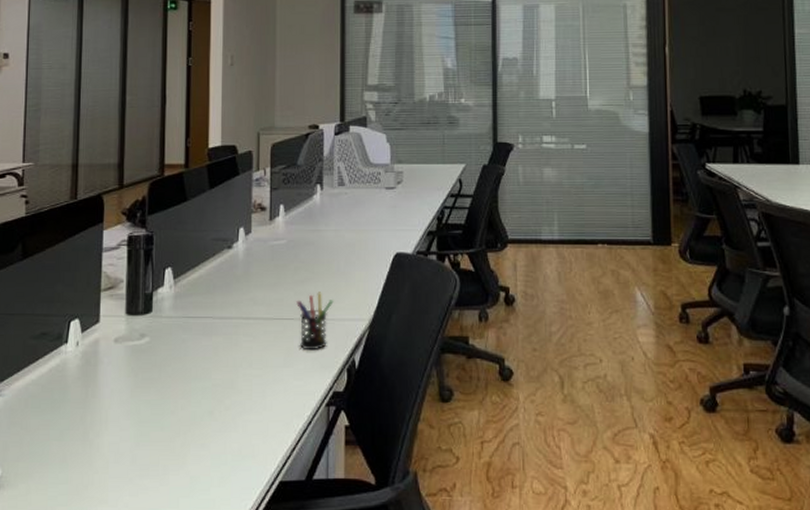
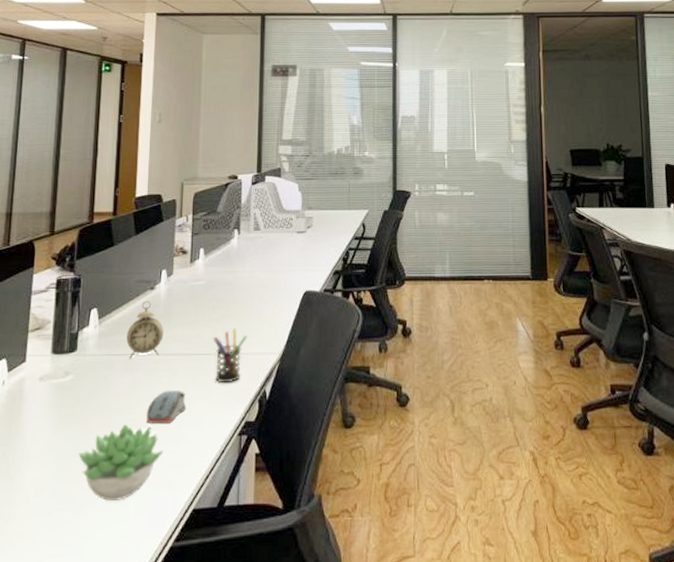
succulent plant: none [158,390,247,470] -> present [78,424,164,502]
alarm clock: none [204,260,243,322] -> present [126,300,164,359]
computer mouse: none [227,356,269,391] -> present [146,390,186,424]

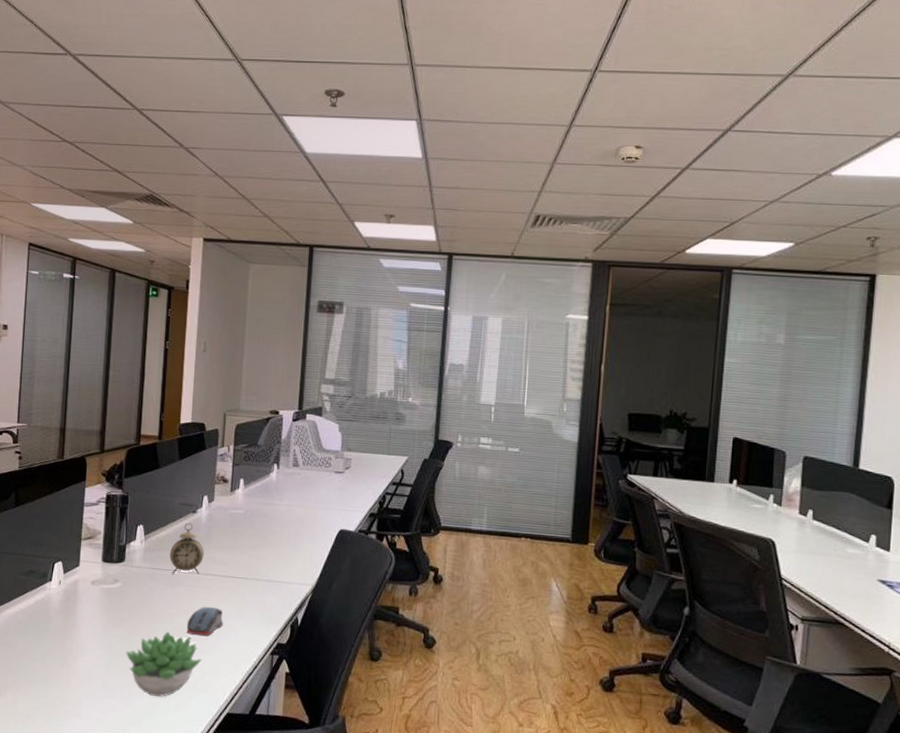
pen holder: present [213,328,247,382] -> none [250,557,283,606]

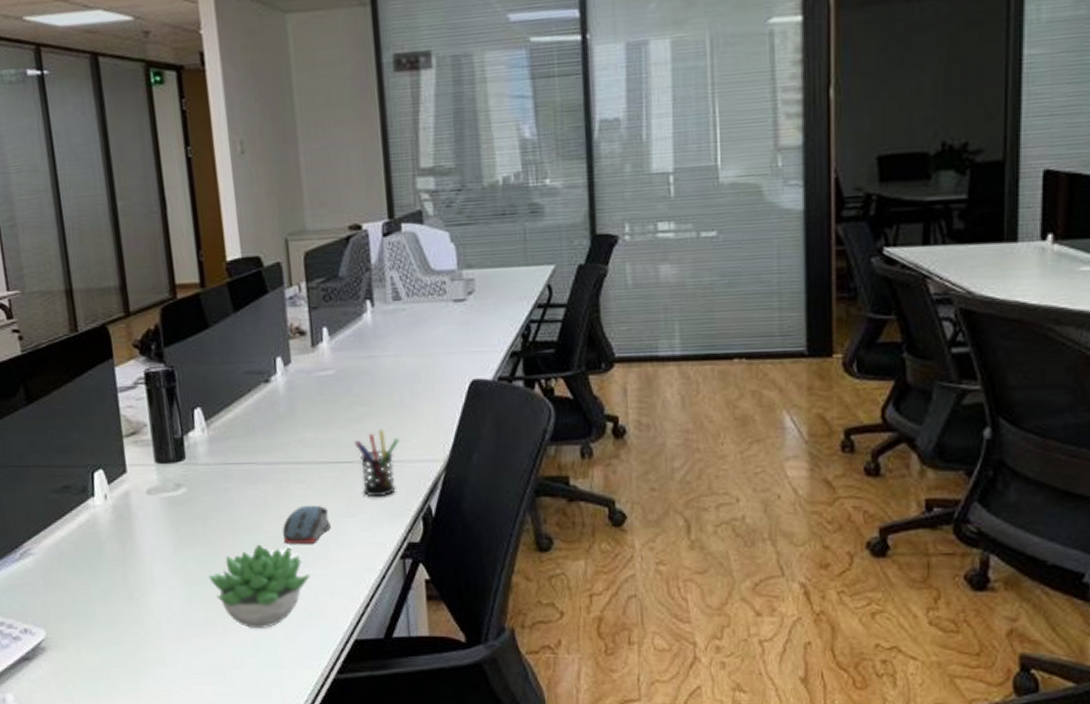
alarm clock: present [170,522,204,574] -> none [243,396,290,468]
pen holder: none [250,557,283,606] -> present [354,429,400,496]

